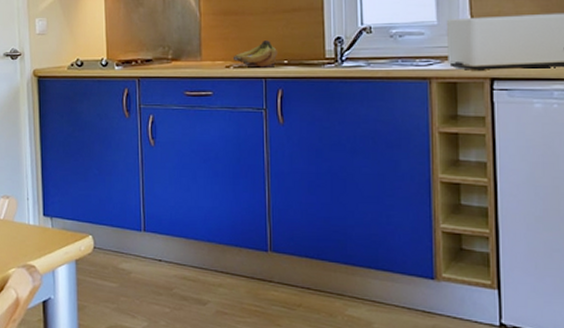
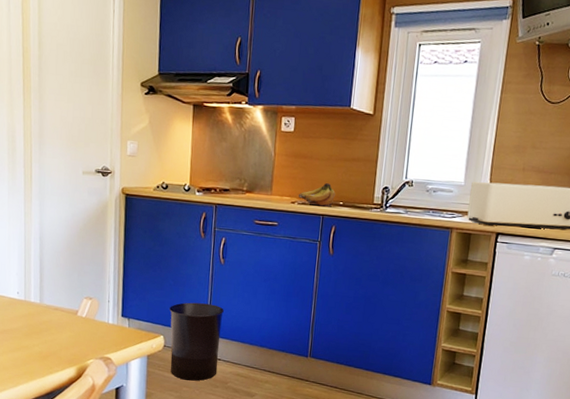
waste bin: none [97,193,160,288] -> present [169,302,224,381]

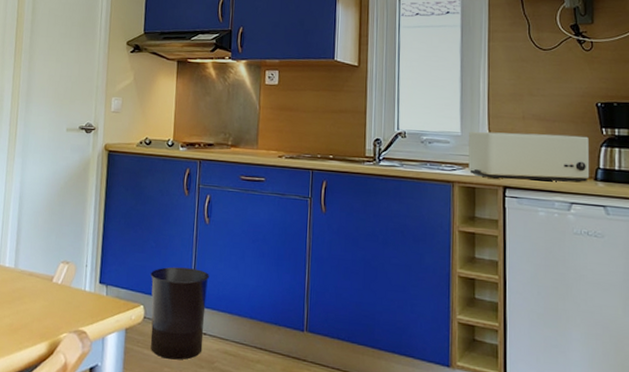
fruit: present [298,183,336,207] -> none [285,136,324,161]

